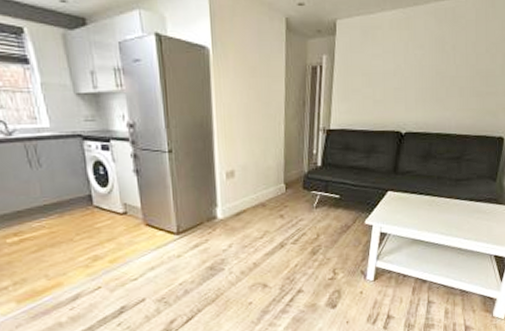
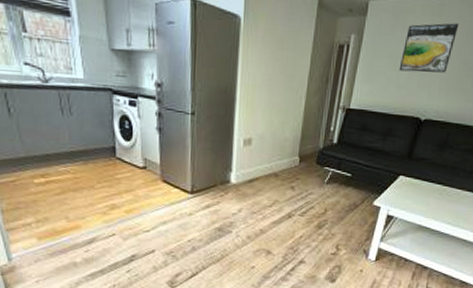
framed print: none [374,35,427,87] -> present [399,23,459,73]

